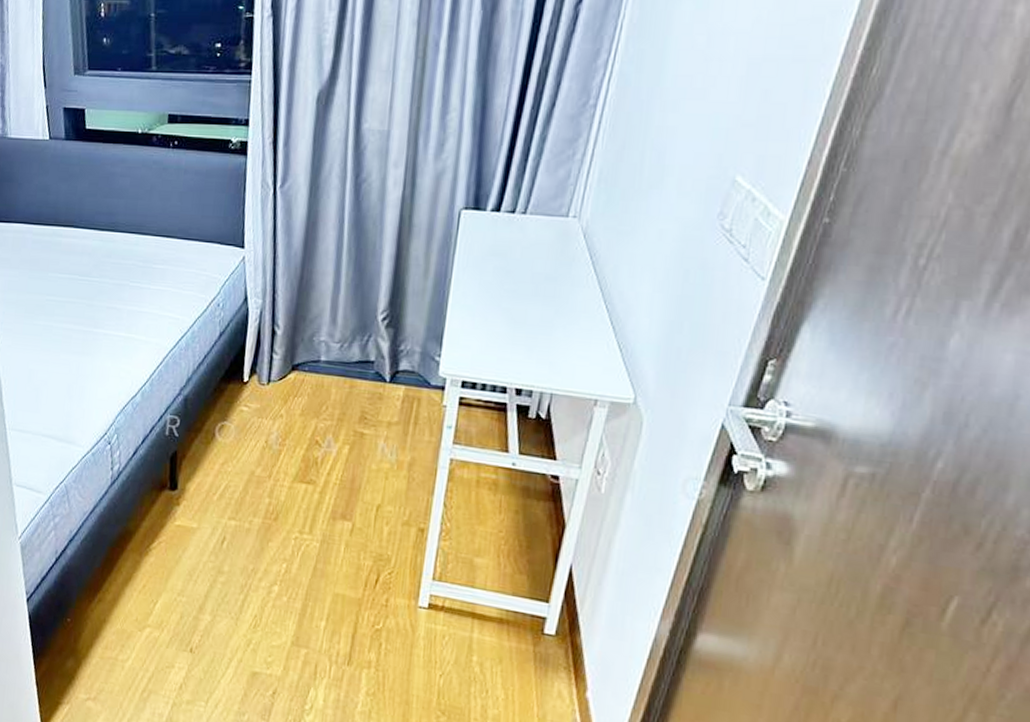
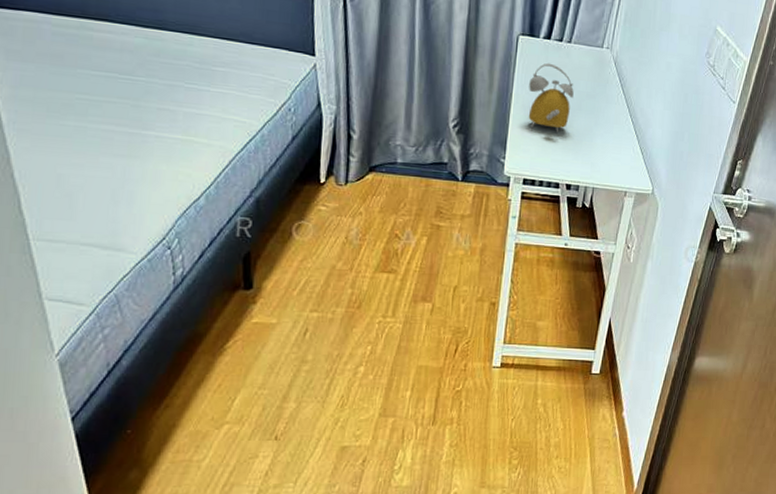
alarm clock: none [470,240,529,325] -> present [528,63,574,133]

